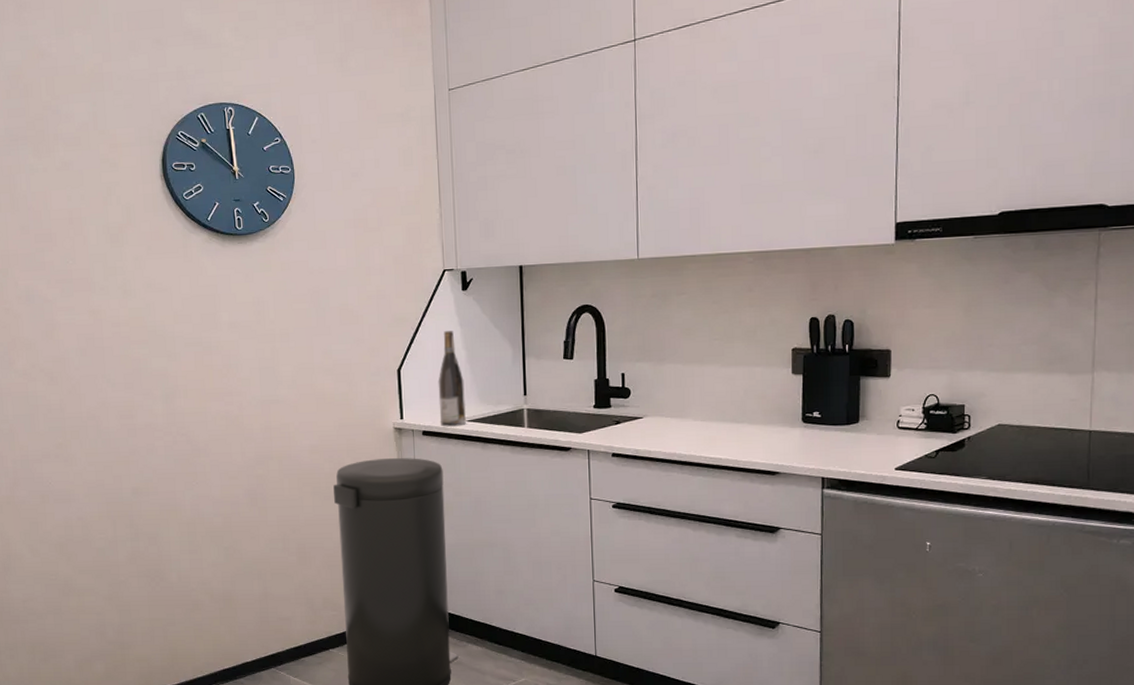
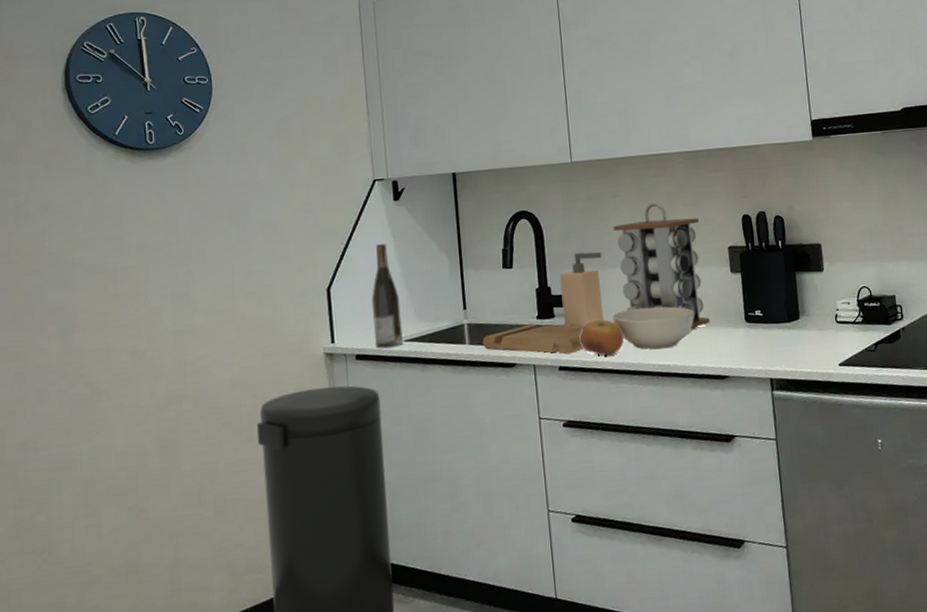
cutting board: none [540,412,639,443] -> present [482,324,585,355]
soap dispenser: none [618,347,662,418] -> present [559,252,603,327]
fruit: none [633,412,678,446] -> present [578,319,624,356]
bowl: none [667,402,751,443] -> present [612,306,695,349]
spice rack: none [675,301,766,427] -> present [613,202,710,330]

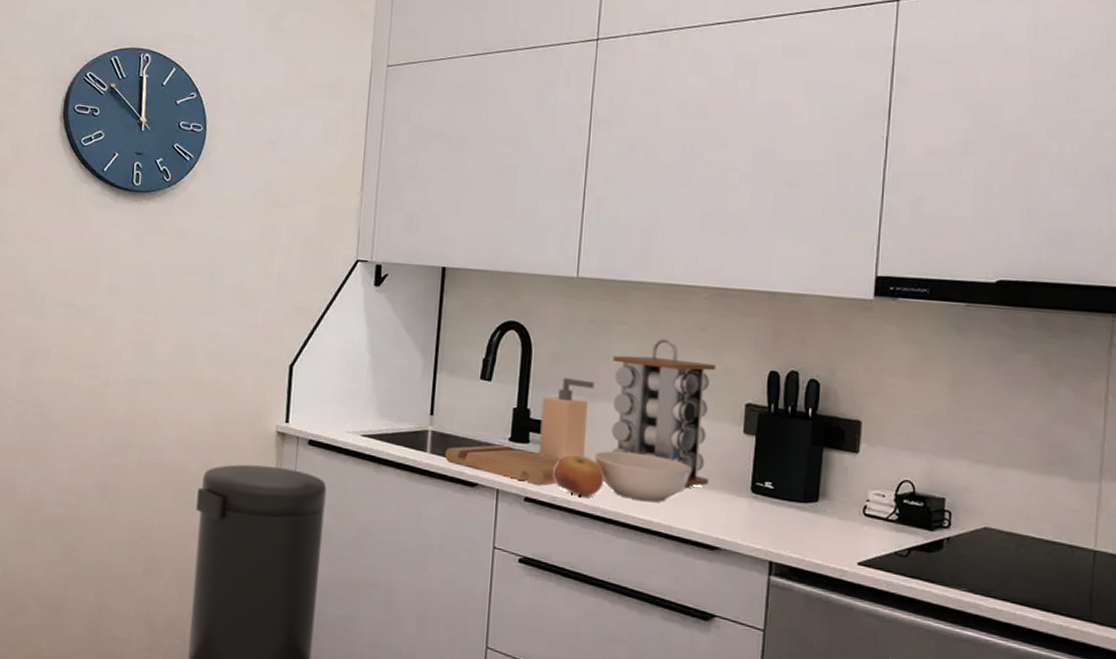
wine bottle: present [371,244,403,349] -> none [330,329,364,441]

